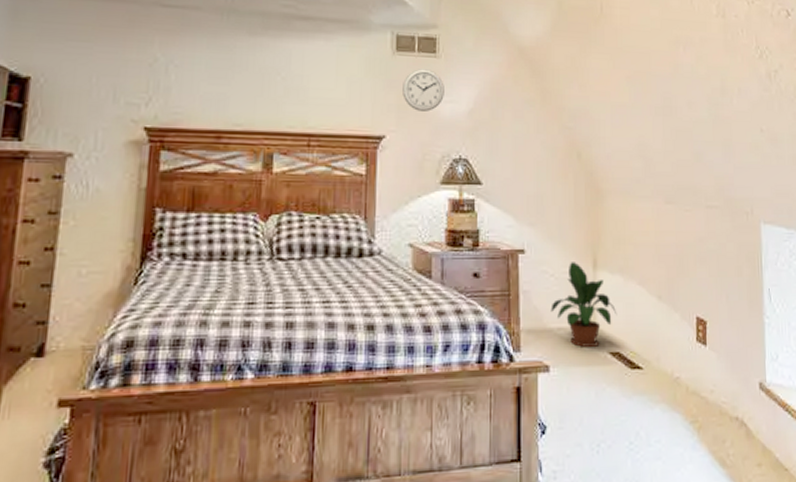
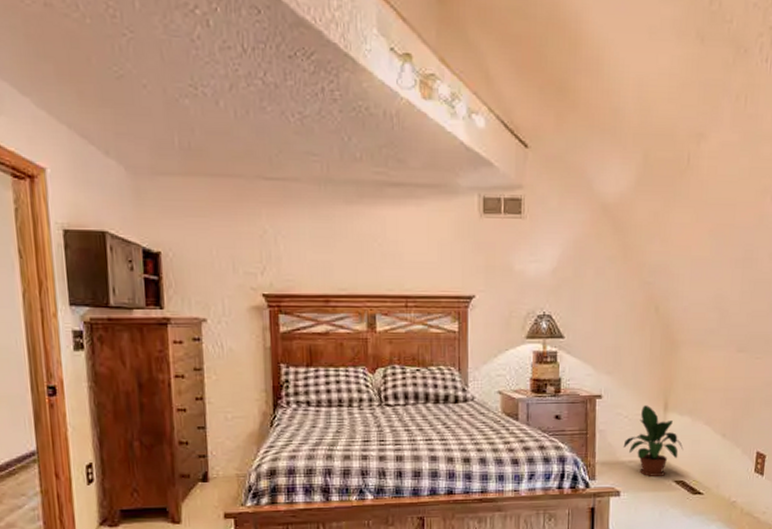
wall clock: present [402,69,444,112] -> none [490,230,529,271]

